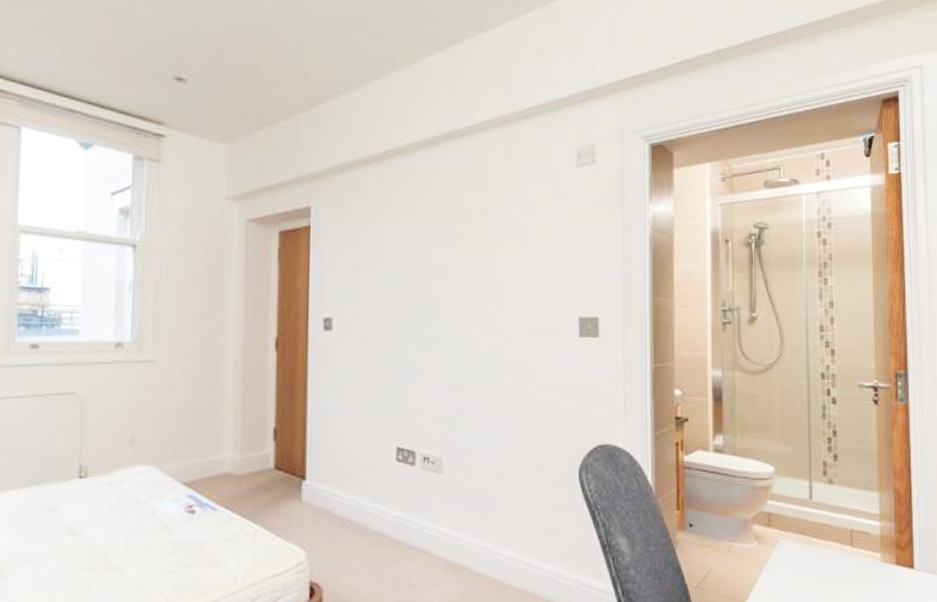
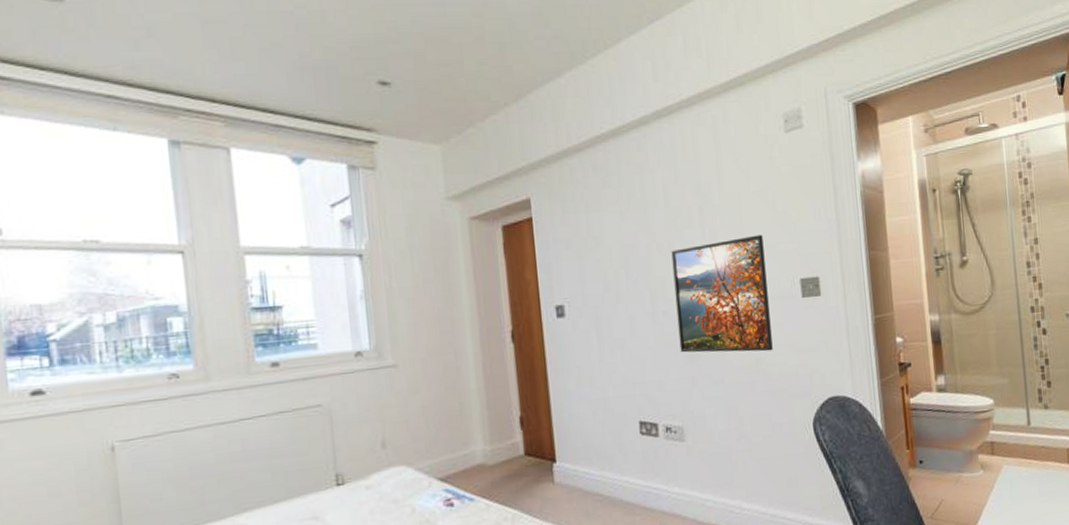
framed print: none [447,267,544,389] -> present [671,235,773,353]

